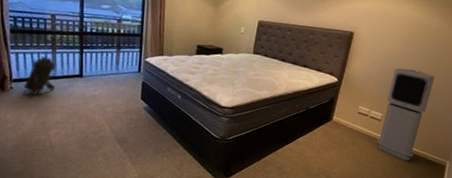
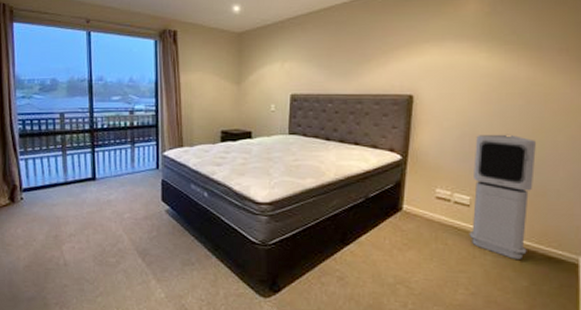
backpack: present [22,56,56,96] -> none [33,159,68,205]

